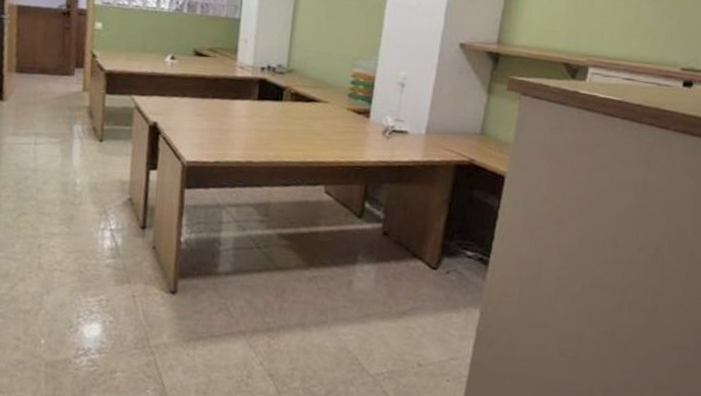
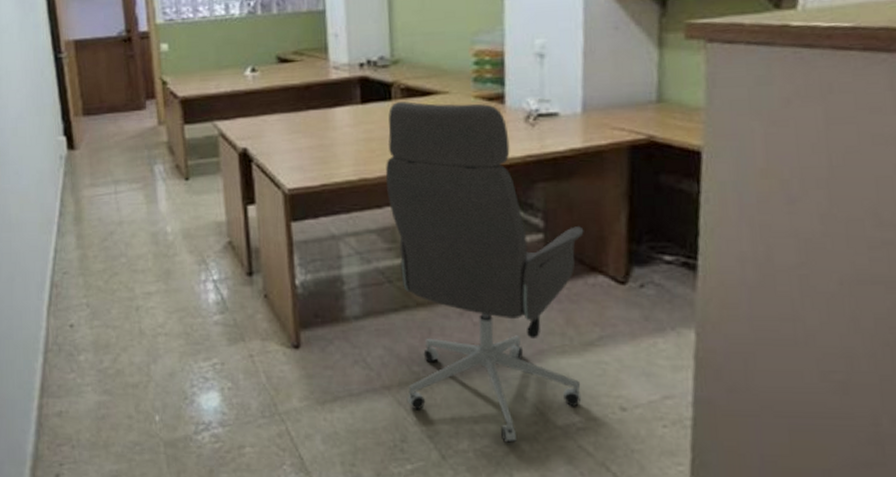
office chair: none [256,103,413,385] -> present [386,101,584,443]

